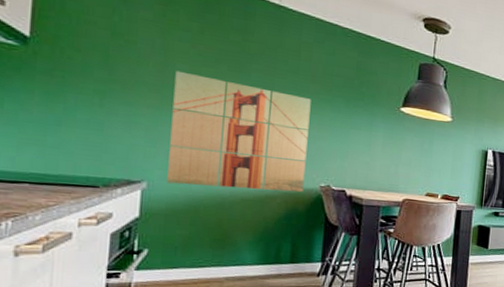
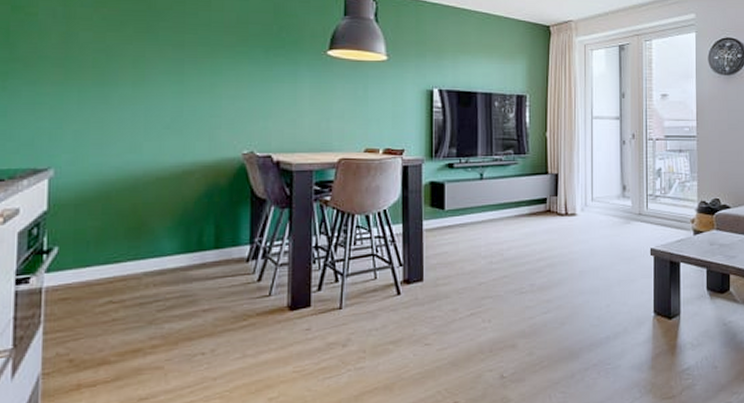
wall art: present [167,70,311,193] -> none [75,39,226,168]

